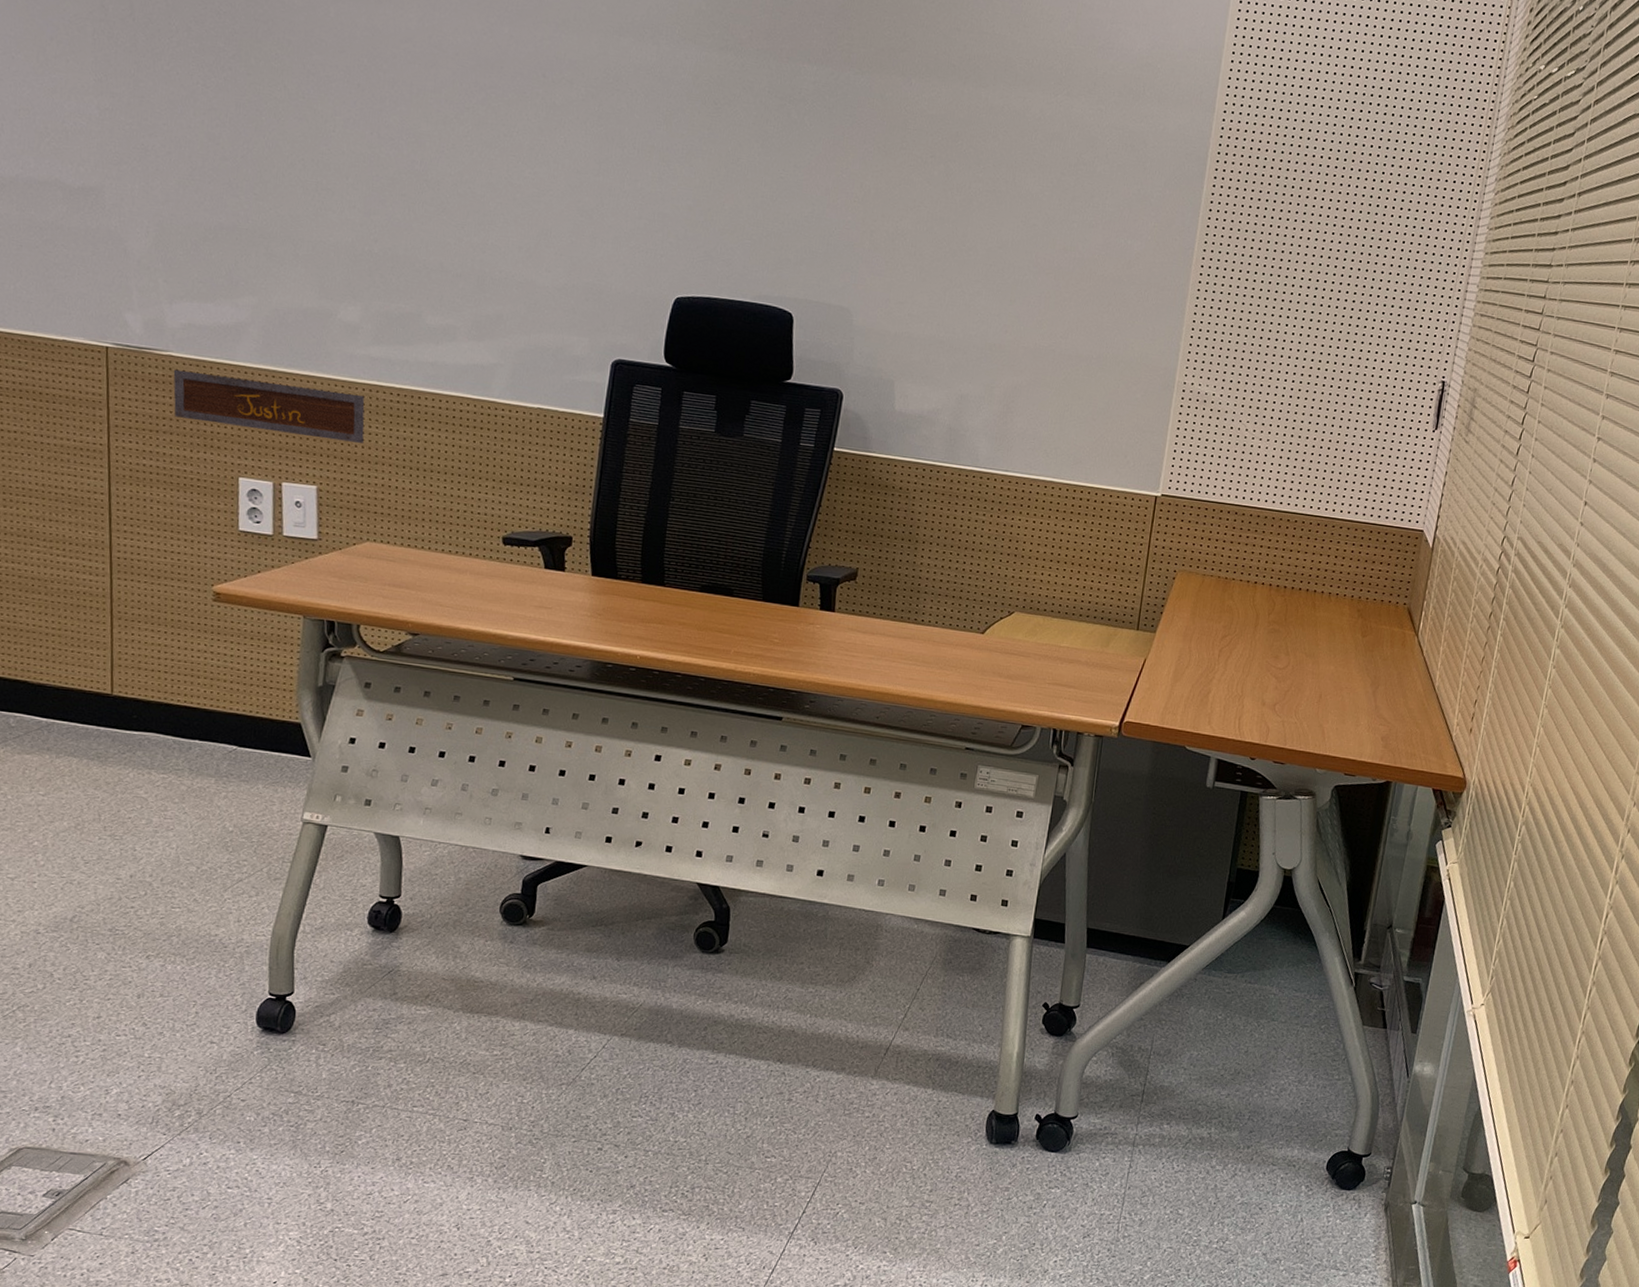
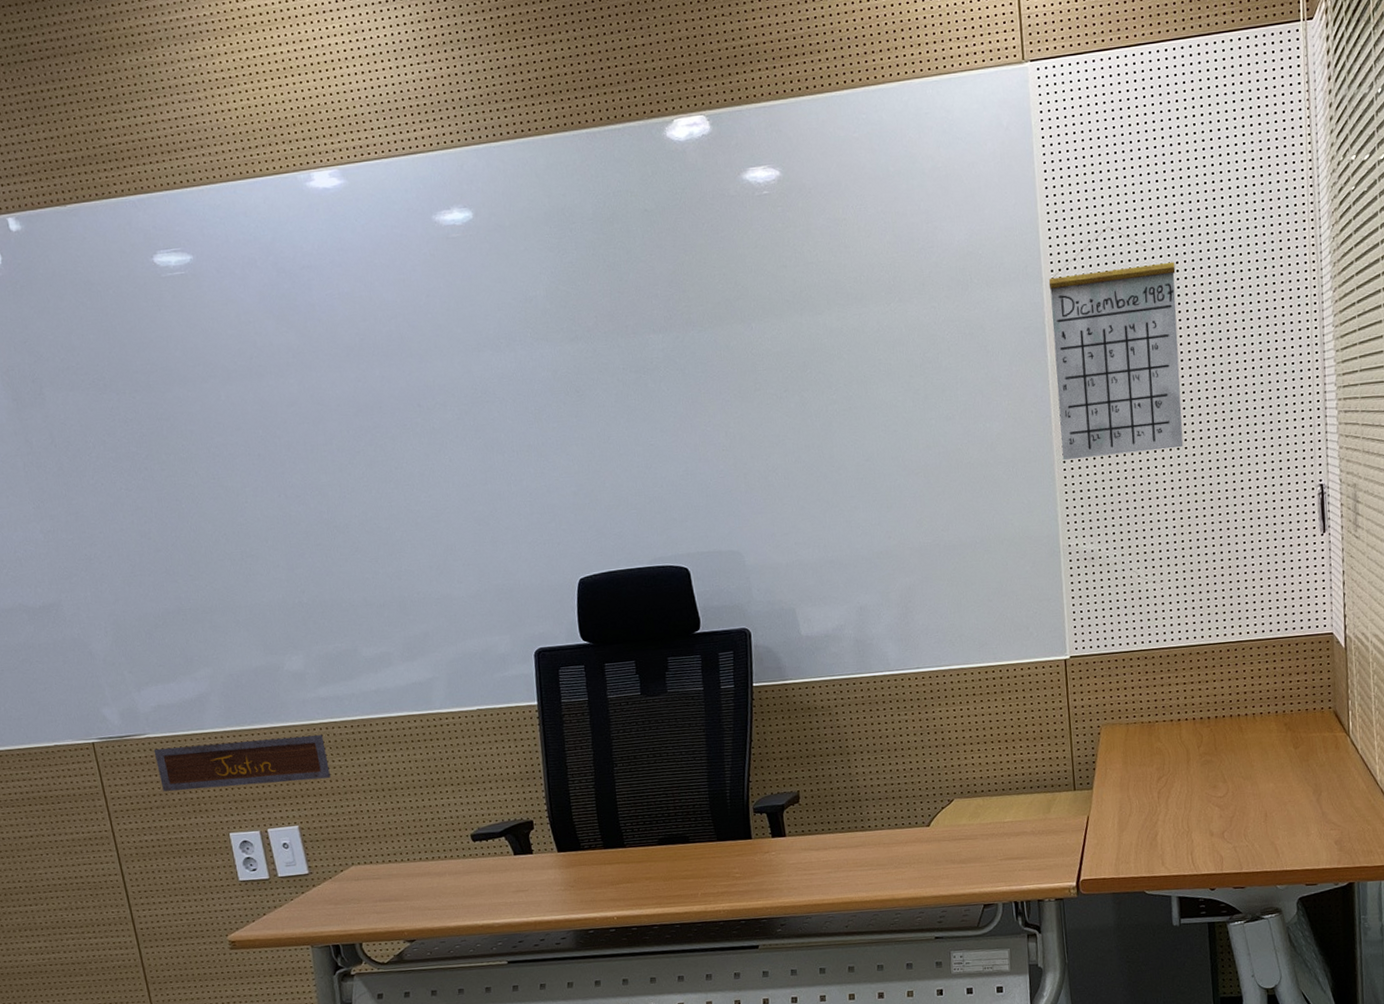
calendar: none [1196,73,1349,312] -> present [1048,226,1184,460]

